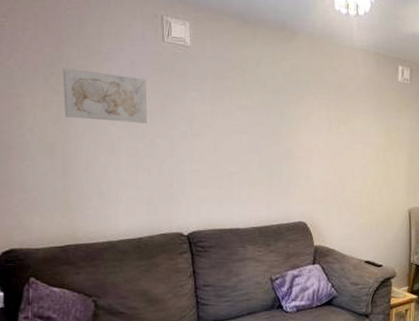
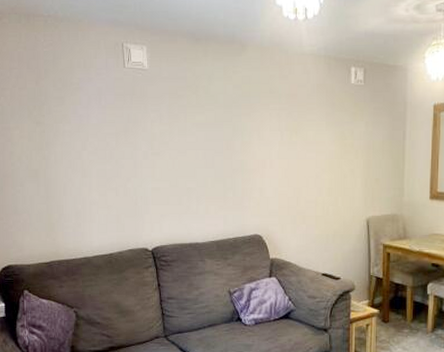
wall art: present [62,67,148,123] -> none [42,100,113,146]

